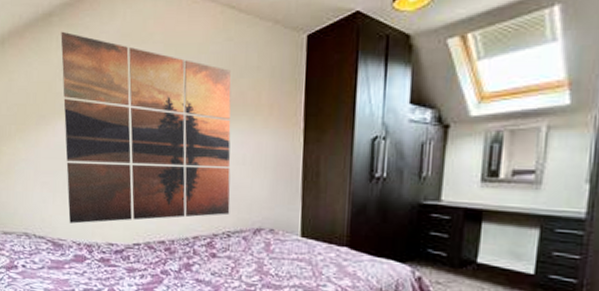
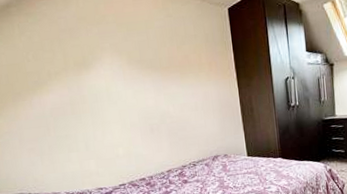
wall art: present [61,31,231,224] -> none [21,19,192,178]

